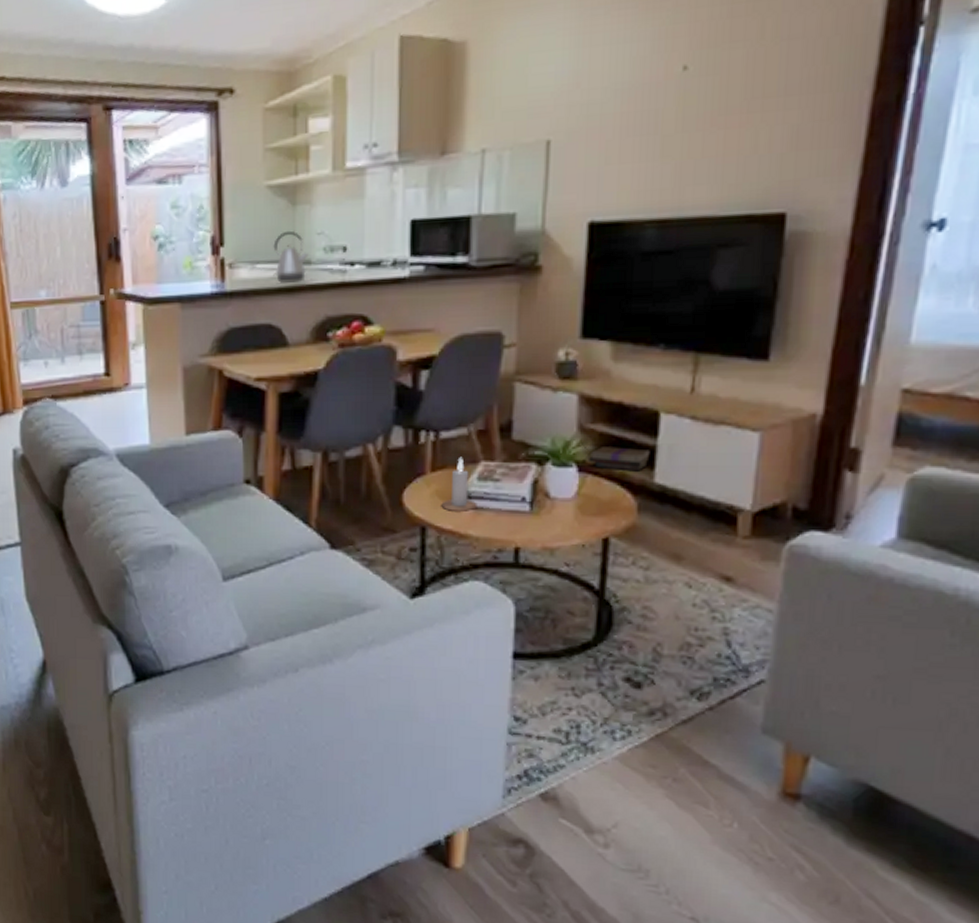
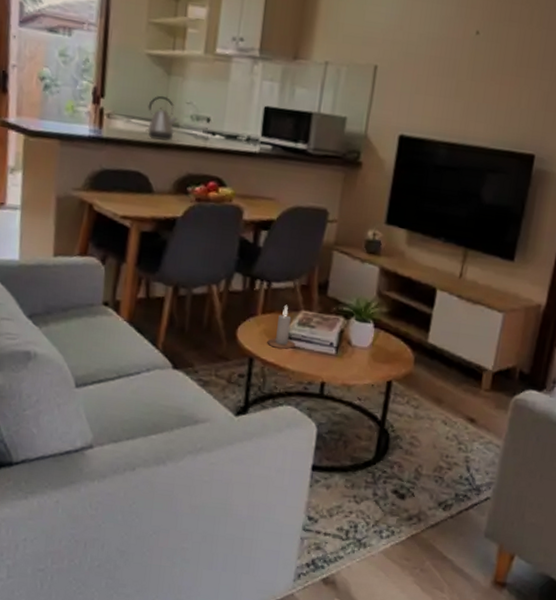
books: present [587,447,650,472] -> none [381,310,427,333]

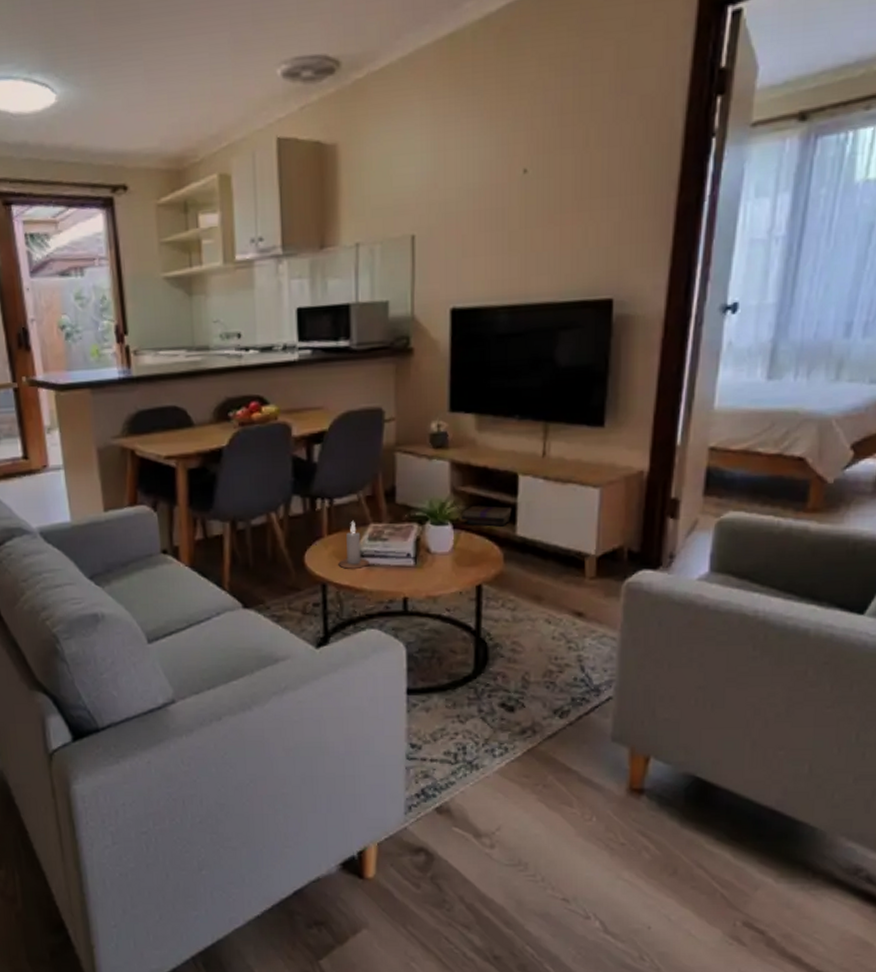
kettle: present [145,95,178,141] -> none [174,319,207,368]
books: none [381,310,427,333] -> present [460,506,512,527]

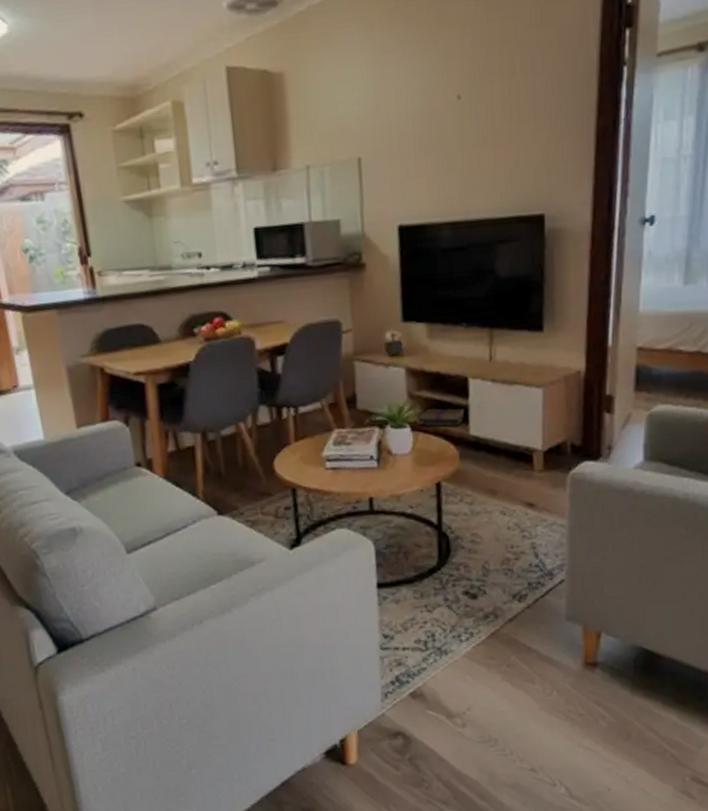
candle: present [338,520,369,569] -> none [306,427,336,473]

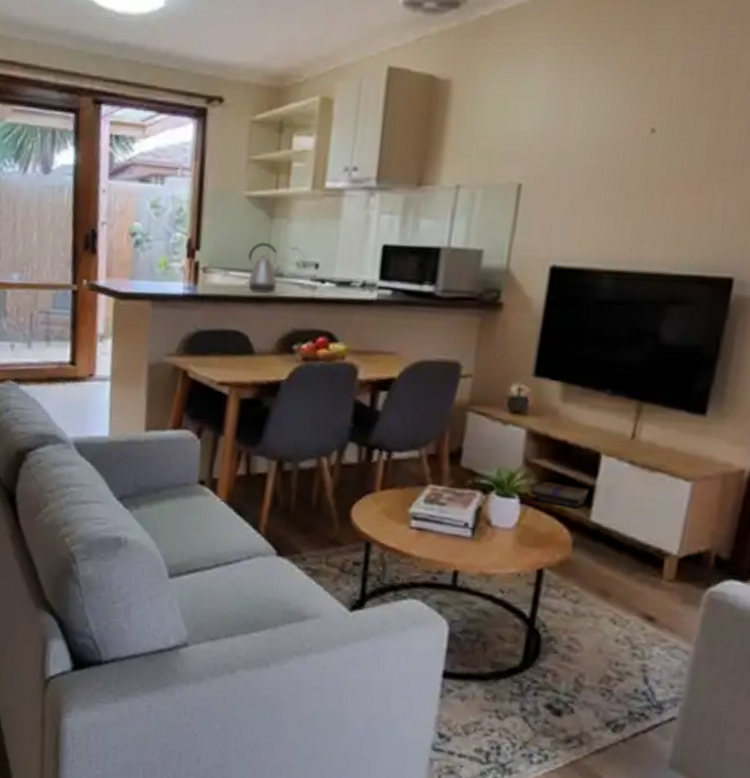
kettle: none [136,240,169,287] -> present [245,242,282,293]

